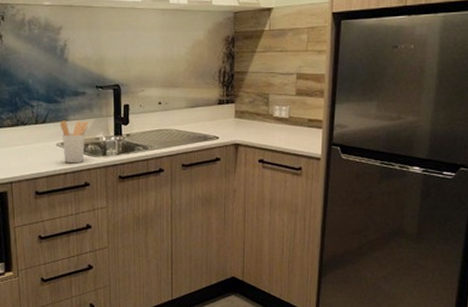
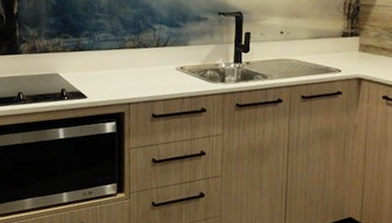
utensil holder: present [60,120,89,164] -> none [180,45,210,89]

